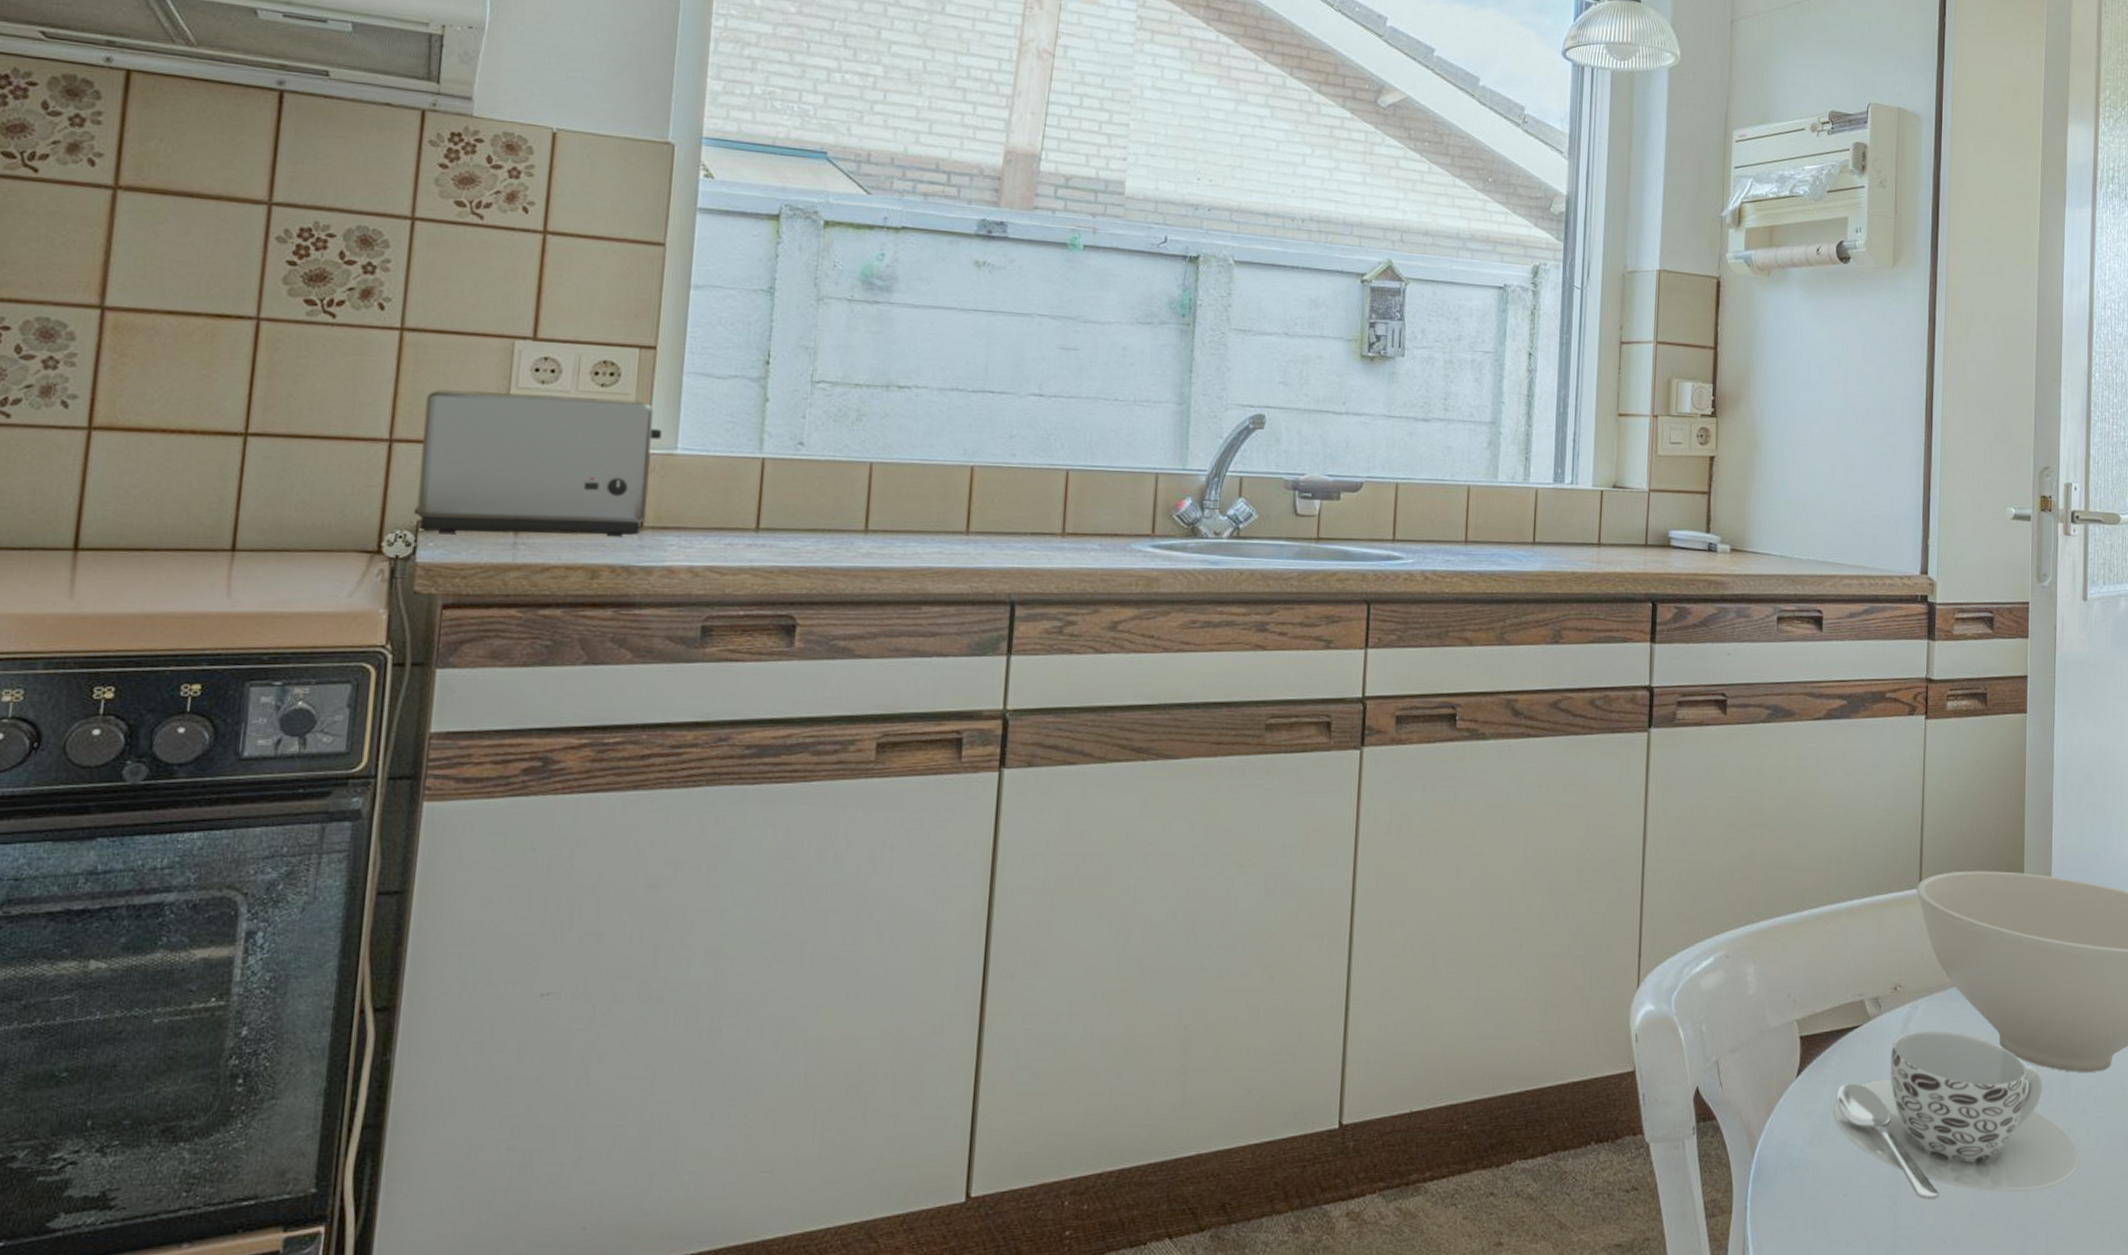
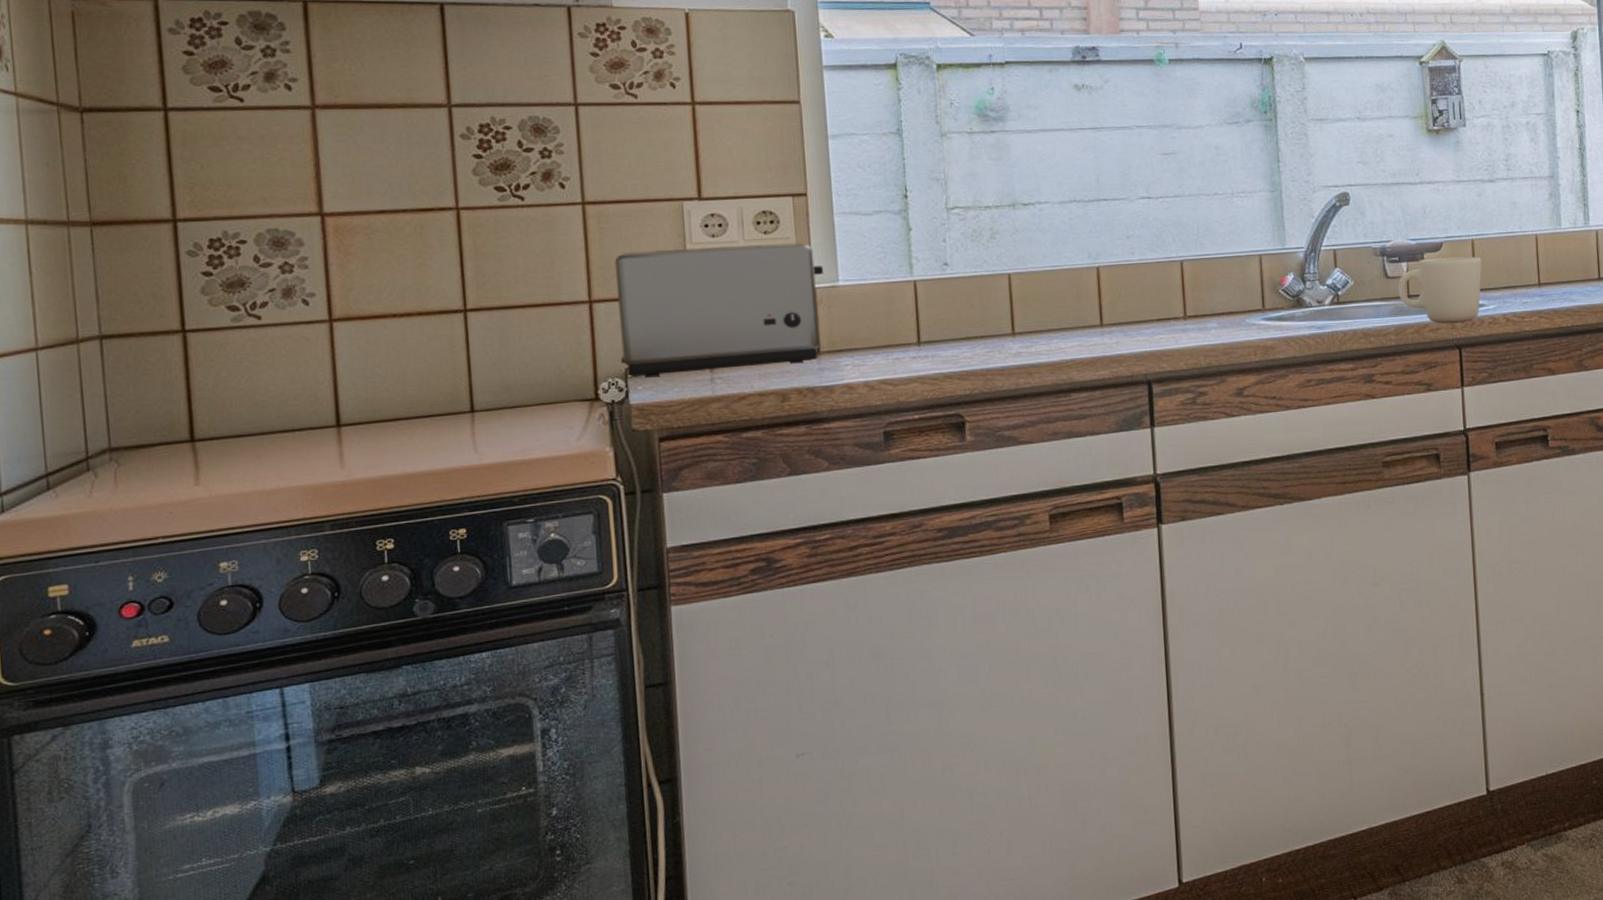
mug: none [1306,498,1405,576] -> present [1398,256,1482,324]

